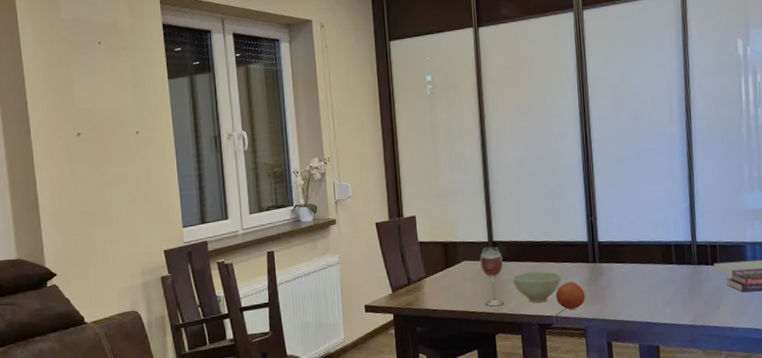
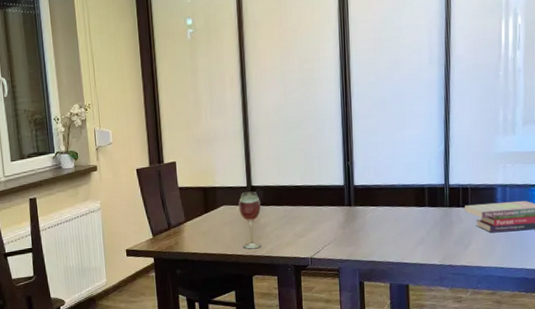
bowl: present [512,271,562,303] -> none [269,215,318,246]
fruit: present [556,281,586,310] -> none [311,224,340,251]

